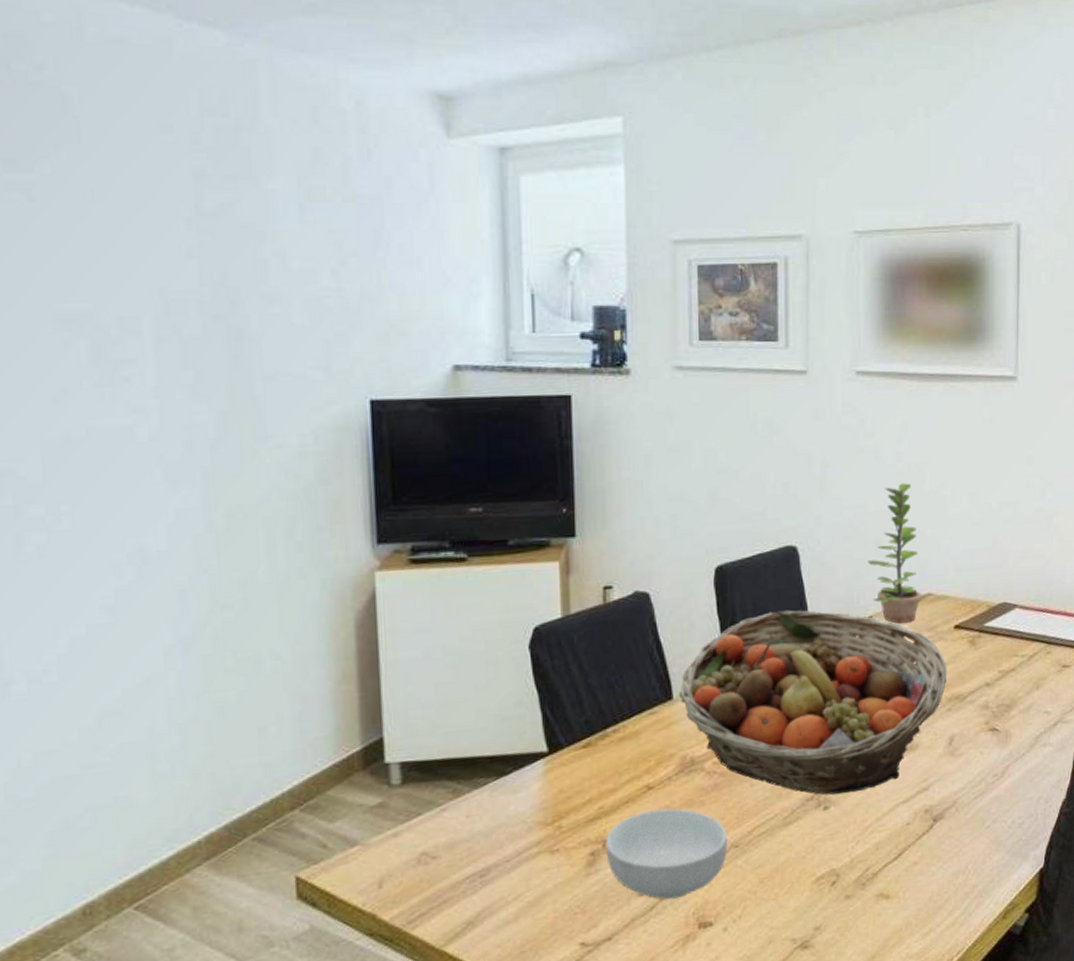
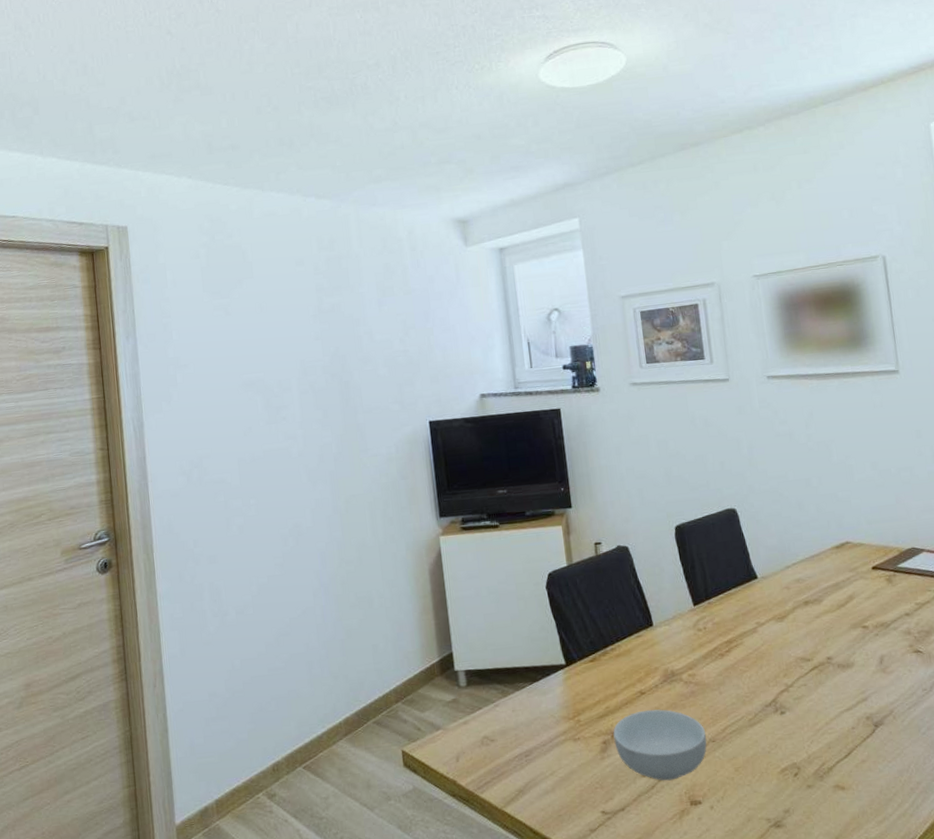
fruit basket: present [679,610,947,795] -> none [657,557,872,703]
plant: present [868,483,922,624] -> none [793,457,842,566]

